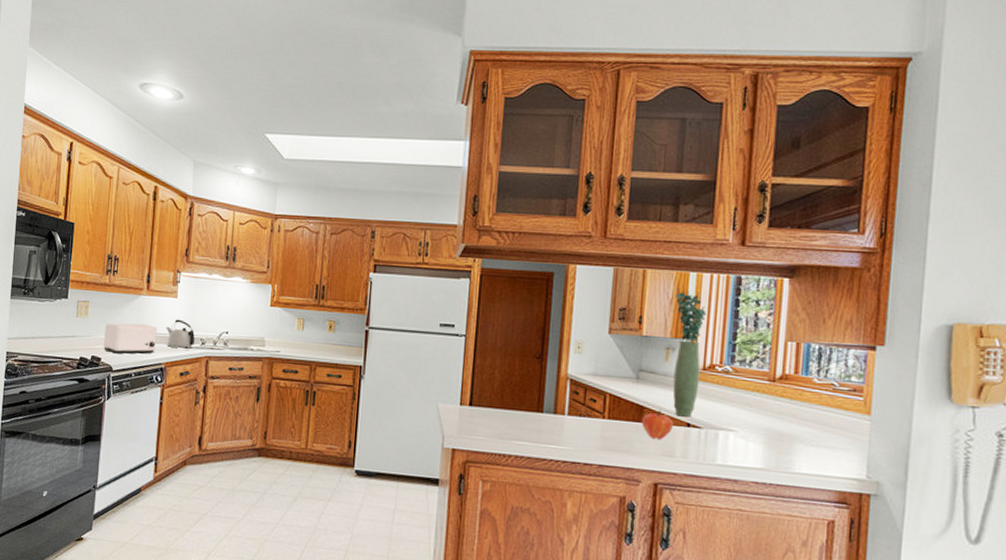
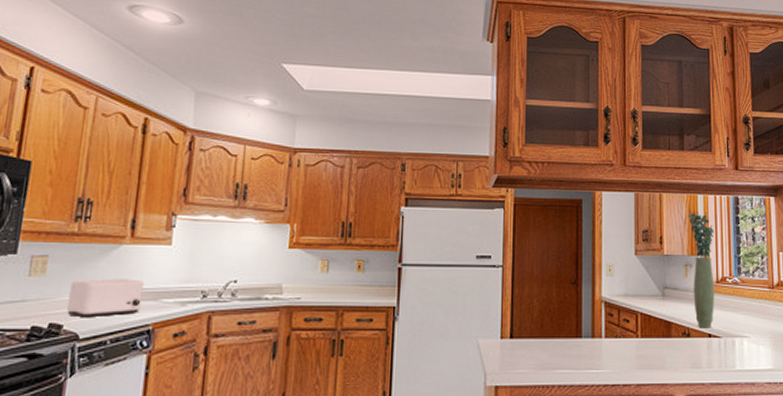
kettle: present [165,319,195,349] -> none [155,270,194,305]
fruit: present [641,410,673,441] -> none [670,324,697,353]

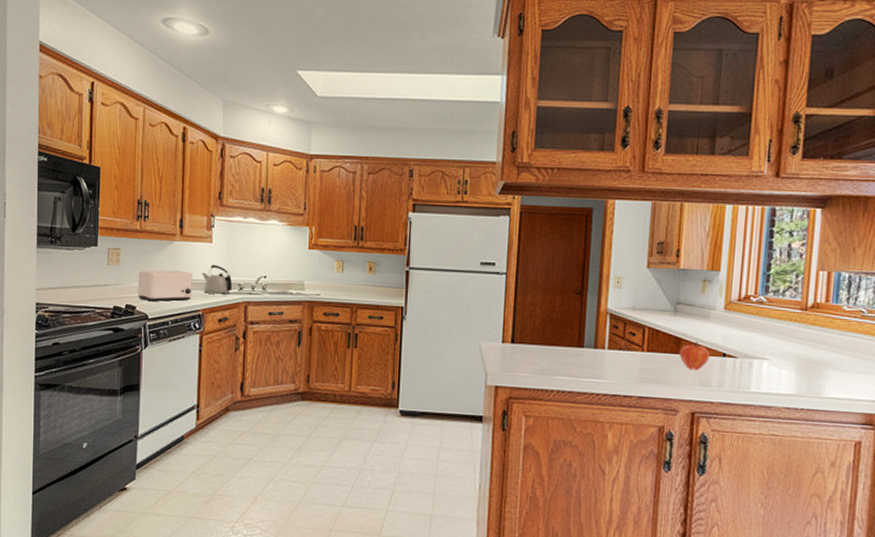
kettle: none [155,270,194,305] -> present [201,264,232,295]
fruit: none [670,324,697,353] -> present [679,341,710,371]
vase: present [688,209,715,328] -> none [709,220,742,347]

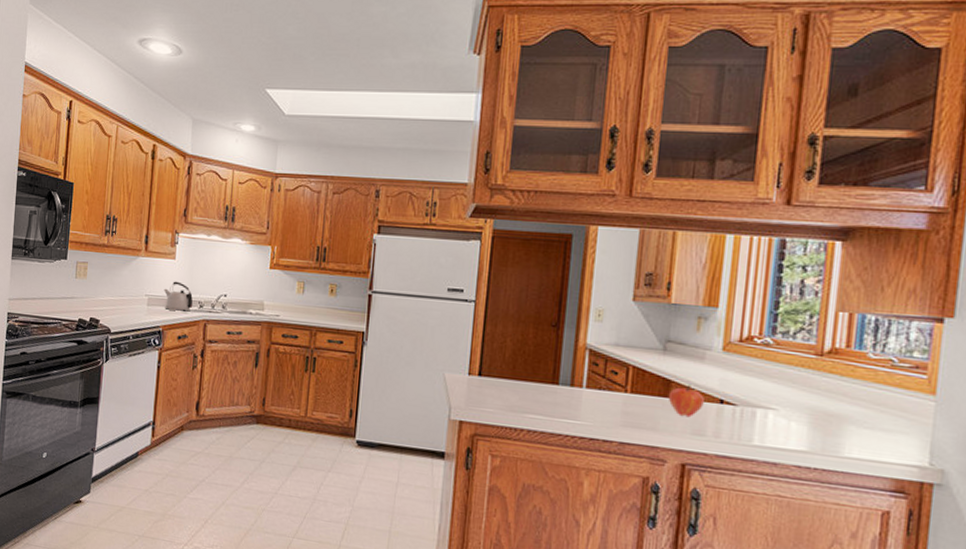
toaster: present [138,270,193,302] -> none [102,284,155,316]

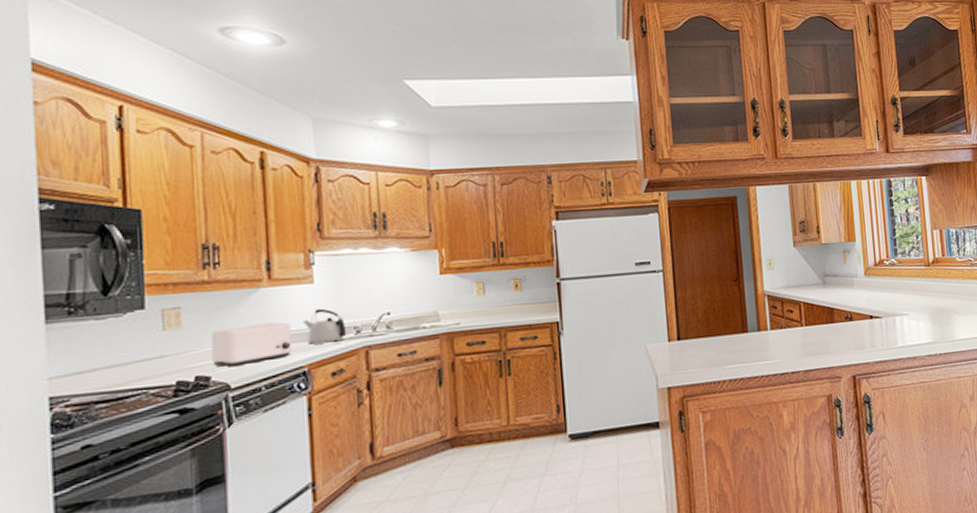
toaster: none [102,284,155,316] -> present [211,322,292,367]
fruit: present [668,385,704,418] -> none [833,309,860,337]

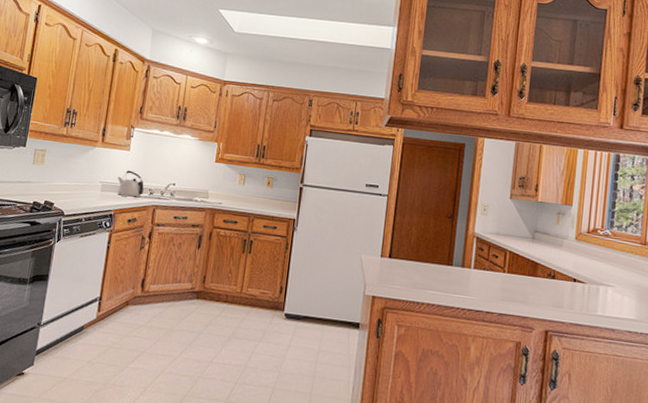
toaster: present [211,322,292,367] -> none [57,171,109,201]

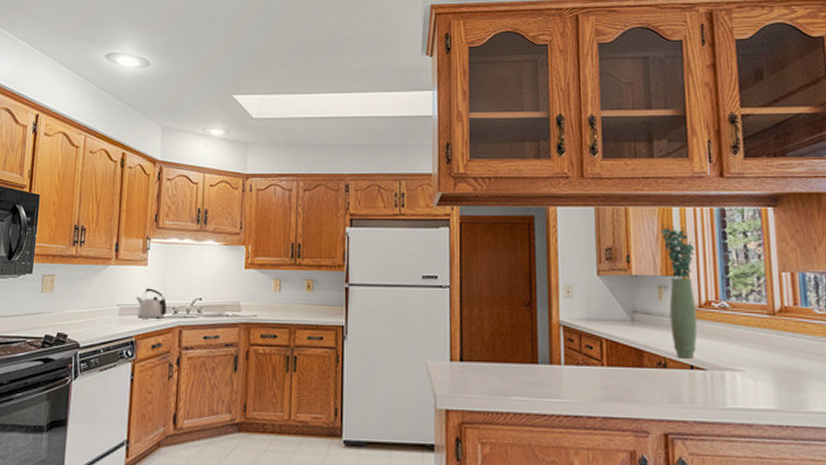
vase: none [562,162,591,274] -> present [660,223,698,359]

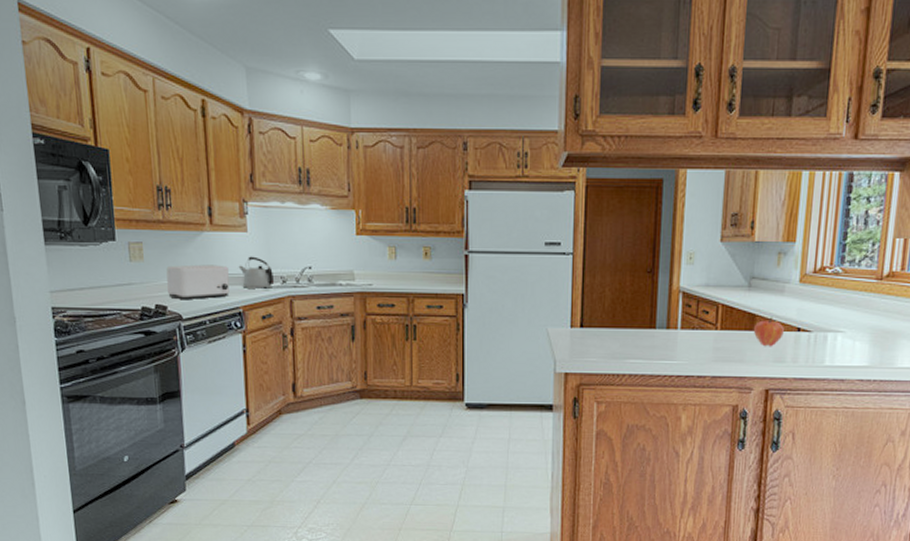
toaster: none [70,295,127,329] -> present [166,264,230,300]
fruit: none [642,353,676,386] -> present [753,317,784,347]
vase: present [660,223,698,359] -> none [784,188,818,322]

